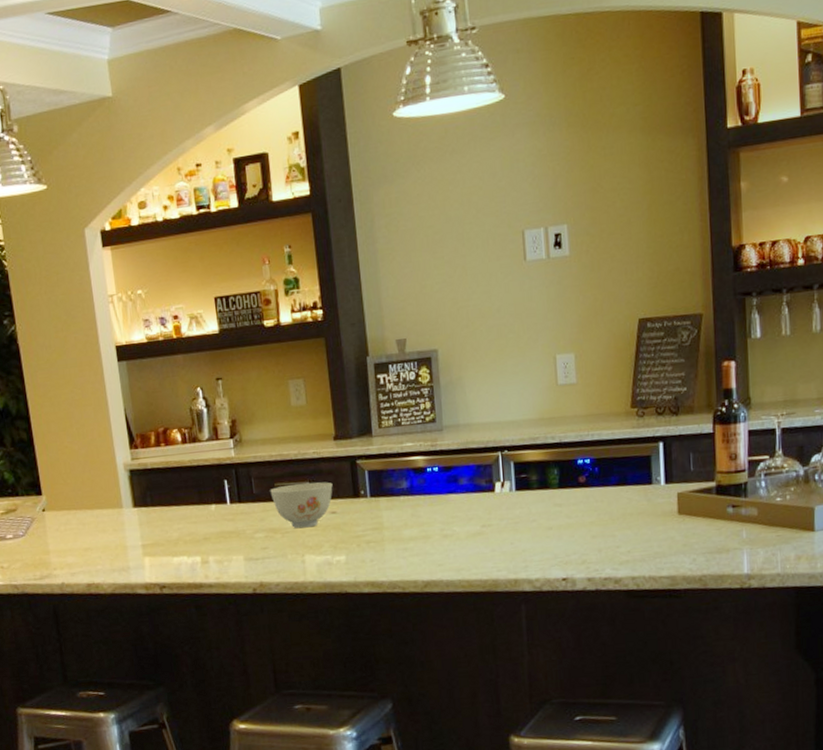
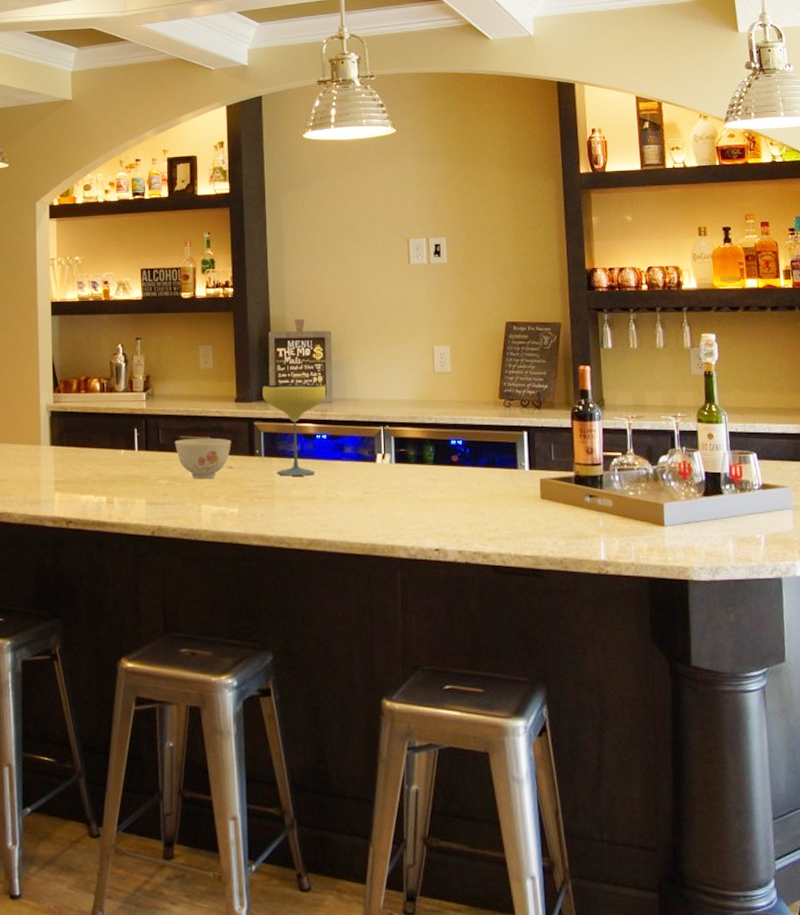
cocktail glass: none [363,411,435,516] -> present [262,383,326,476]

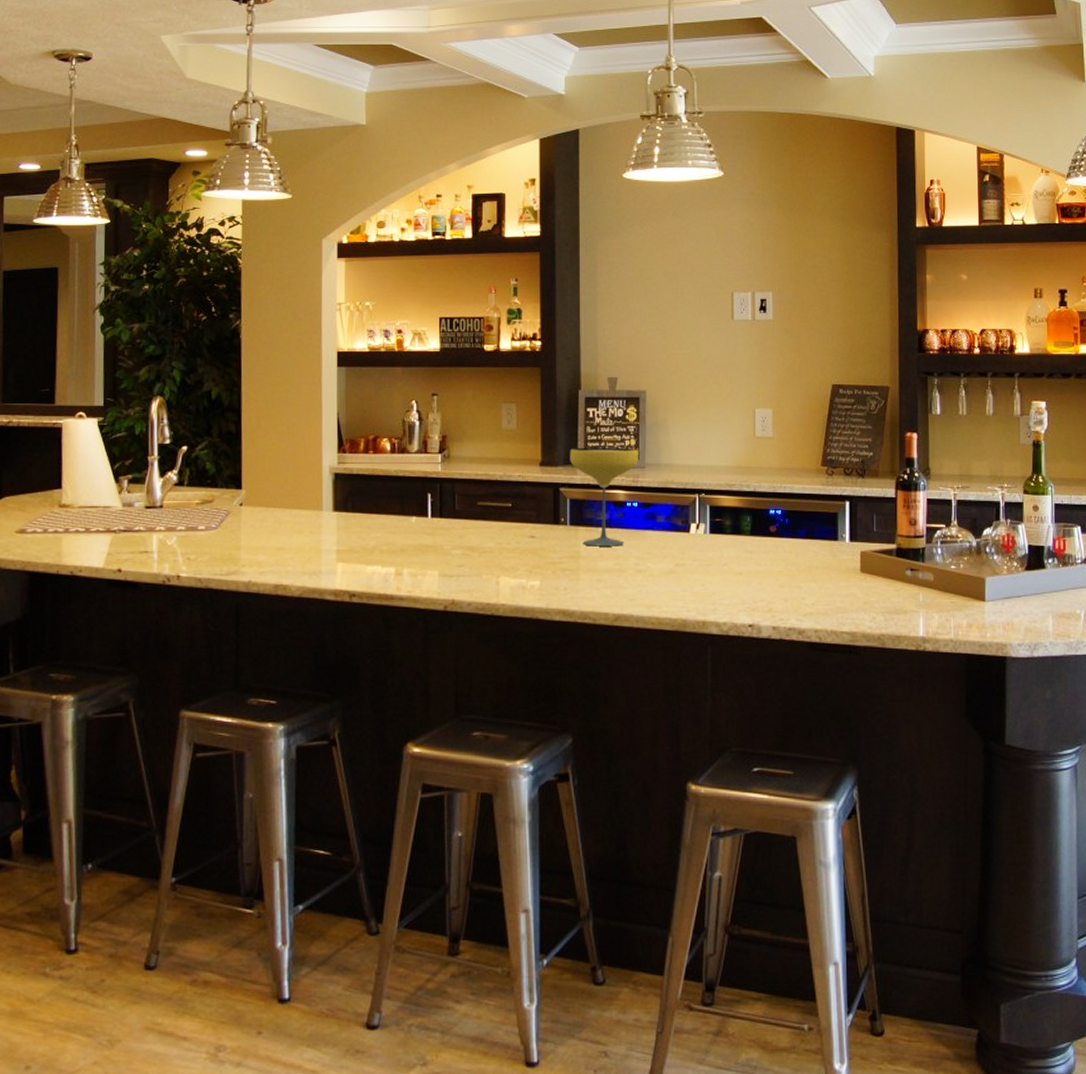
bowl: present [175,438,231,479] -> none [472,504,534,549]

